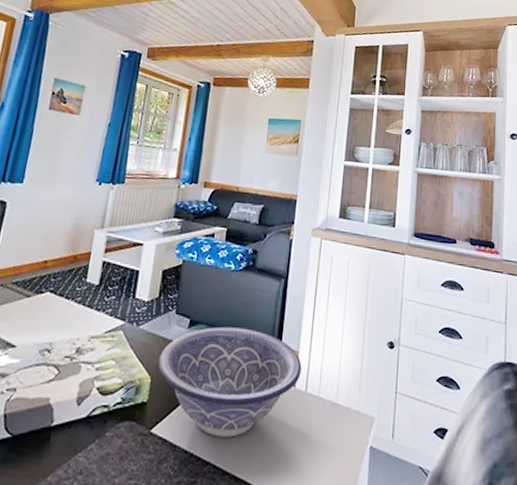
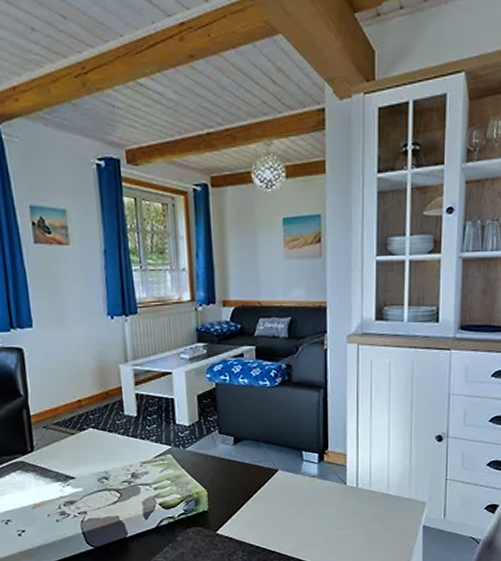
decorative bowl: present [157,326,302,437] -> none [210,439,351,532]

